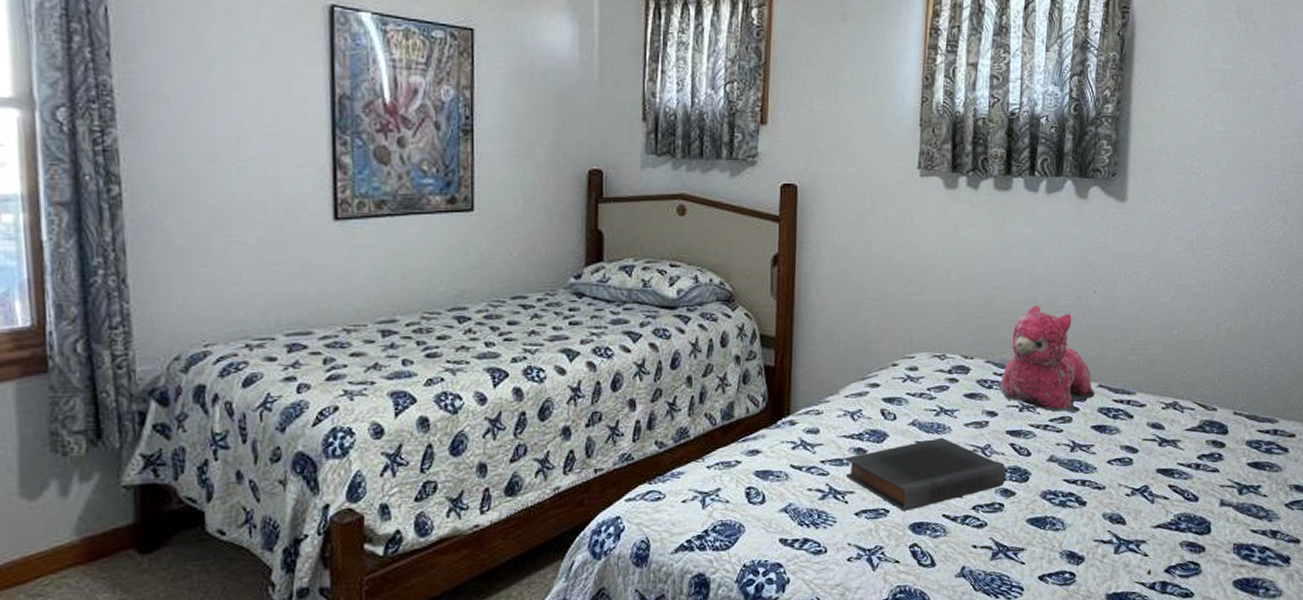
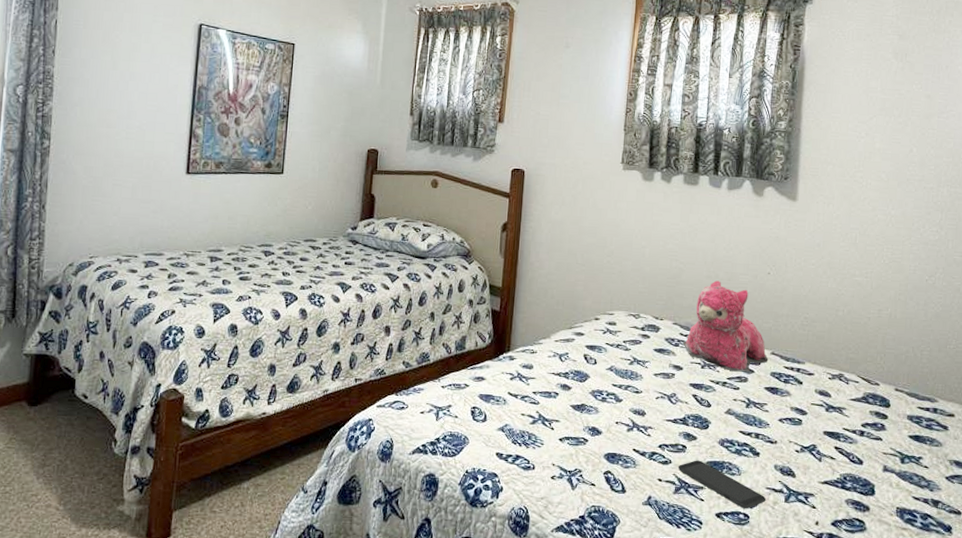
book: present [845,437,1006,511] -> none [552,383,689,442]
mobile phone: none [995,518,1094,566] -> present [678,460,766,508]

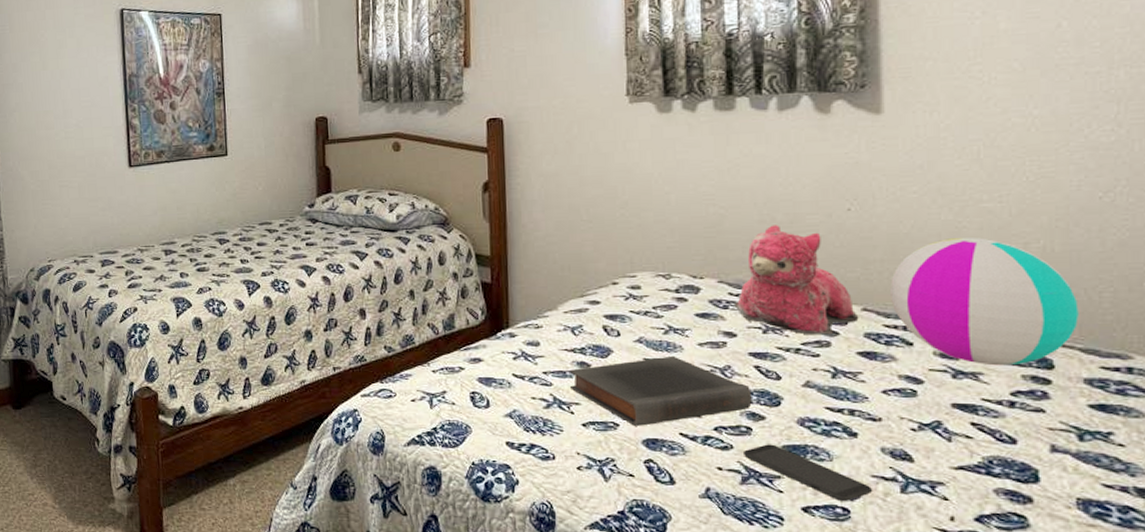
book: none [552,383,689,442] -> present [569,355,752,426]
beach ball: none [790,302,908,403] -> present [889,238,1079,366]

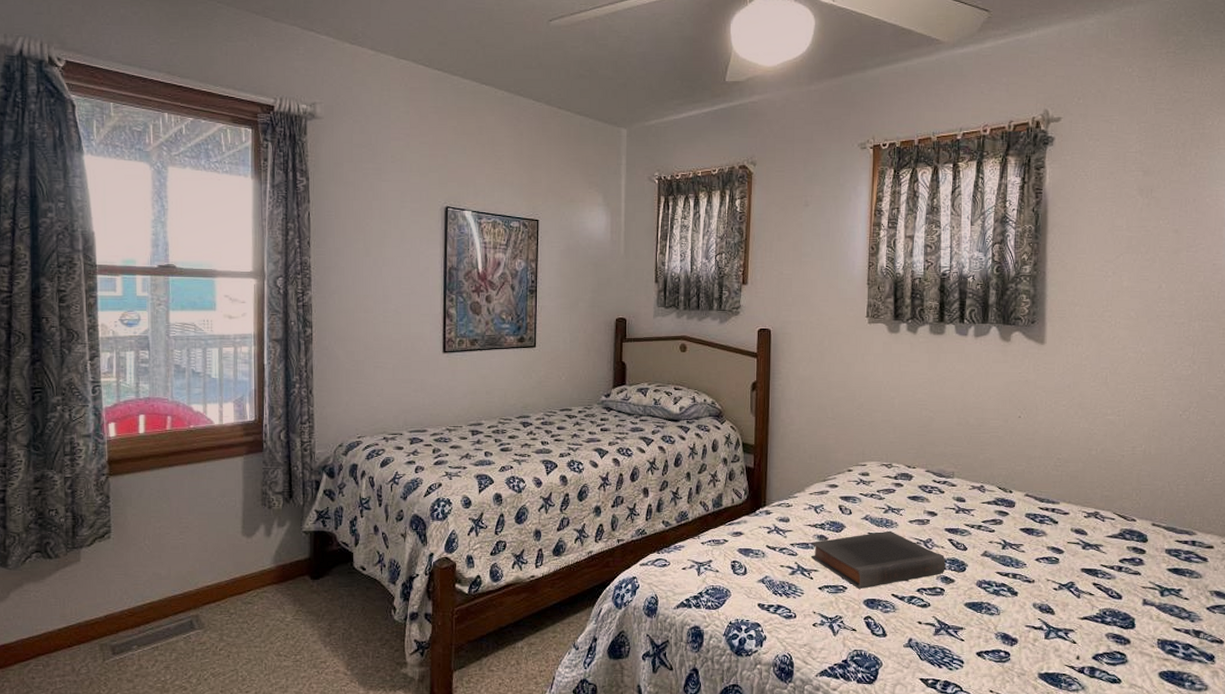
stuffed animal: present [734,225,859,335] -> none [936,427,1023,515]
mobile phone: present [744,444,873,501] -> none [938,602,1026,646]
beach ball: present [889,238,1079,366] -> none [1044,442,1164,540]

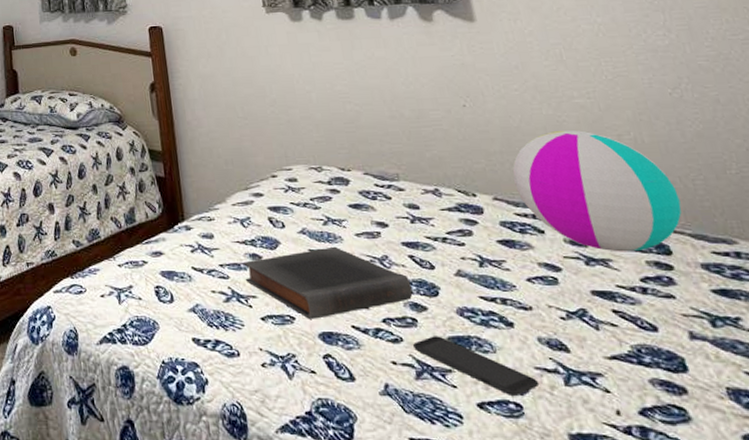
mobile phone: none [938,602,1026,646] -> present [413,336,540,395]
beach ball: none [1044,442,1164,540] -> present [512,130,682,252]

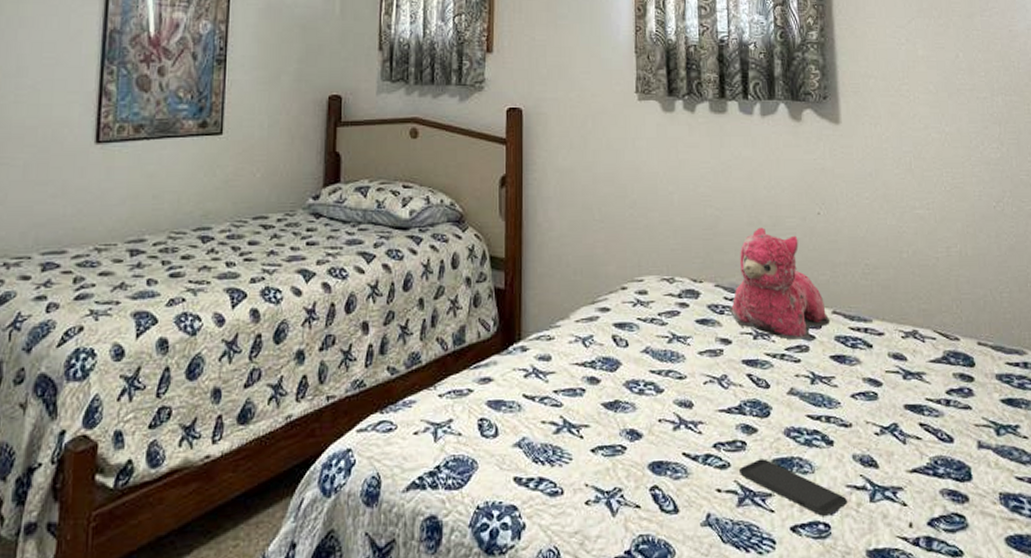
book: present [244,246,413,319] -> none [579,366,746,448]
stuffed animal: none [381,120,492,224] -> present [729,227,830,340]
beach ball: present [512,130,682,252] -> none [852,242,988,365]

